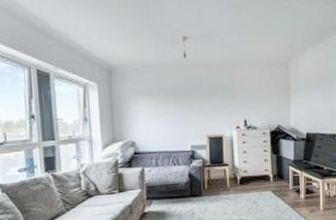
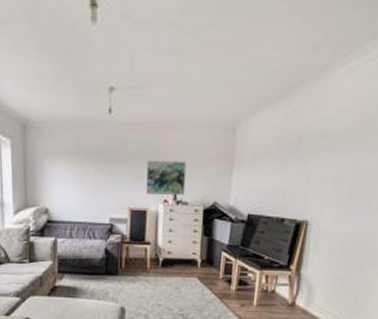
wall art: none [220,93,254,123] -> present [146,160,187,195]

